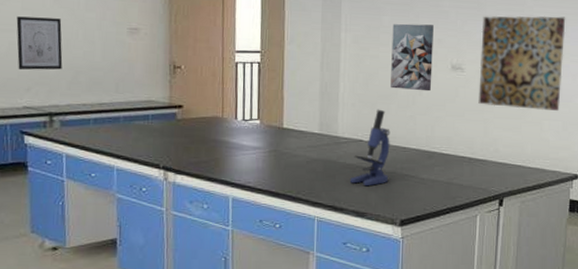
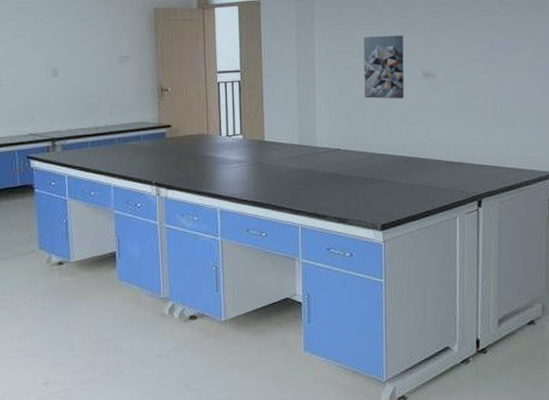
wall art: present [16,16,63,70] -> none [20,52,62,100]
microscope: present [349,109,390,187] -> none [330,118,367,193]
wall art: present [478,15,566,112] -> none [450,19,534,112]

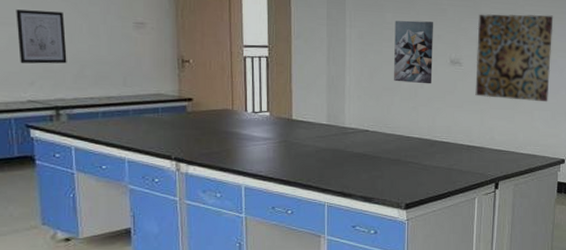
wall art: none [20,52,62,100] -> present [16,9,67,64]
wall art: none [450,19,534,112] -> present [475,13,554,102]

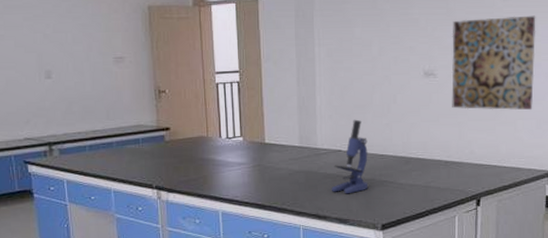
wall art: present [16,9,67,64] -> none [11,53,57,103]
microscope: none [357,101,395,173] -> present [331,119,368,194]
wall art: present [394,20,433,84] -> none [364,33,406,99]

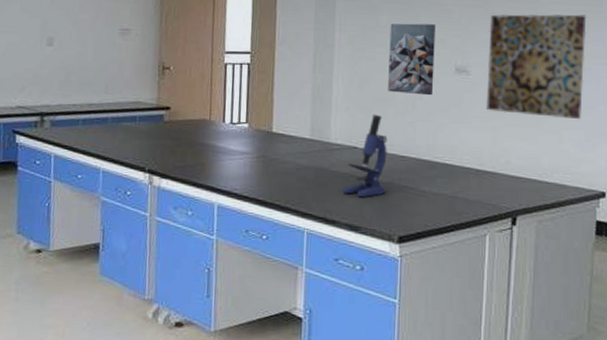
wall art: none [364,33,406,99] -> present [388,23,435,96]

